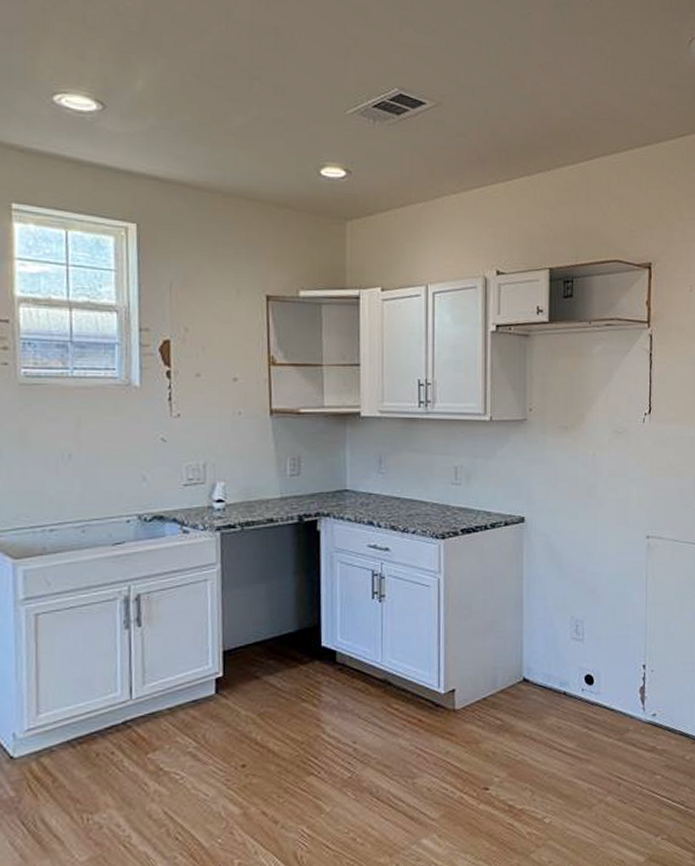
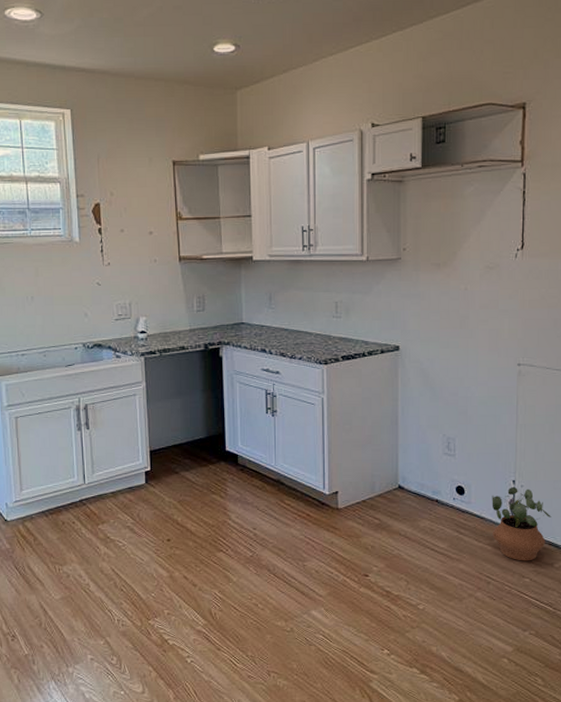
potted plant: none [622,673,682,756] -> present [492,487,551,561]

